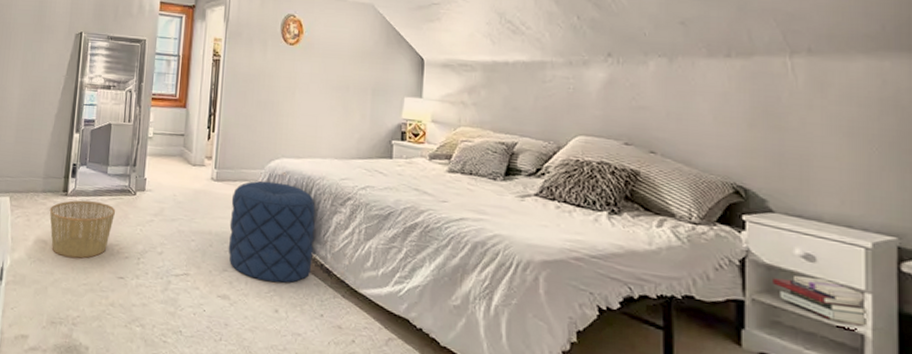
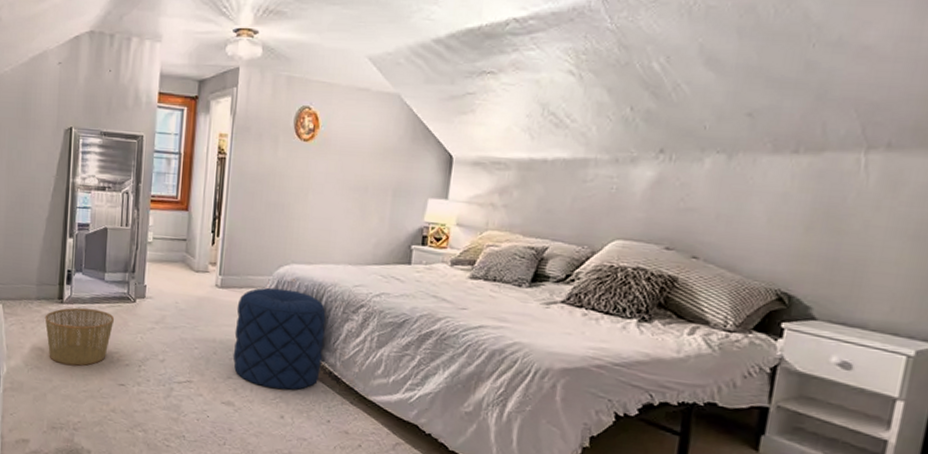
books: present [772,276,868,326] -> none [802,384,896,433]

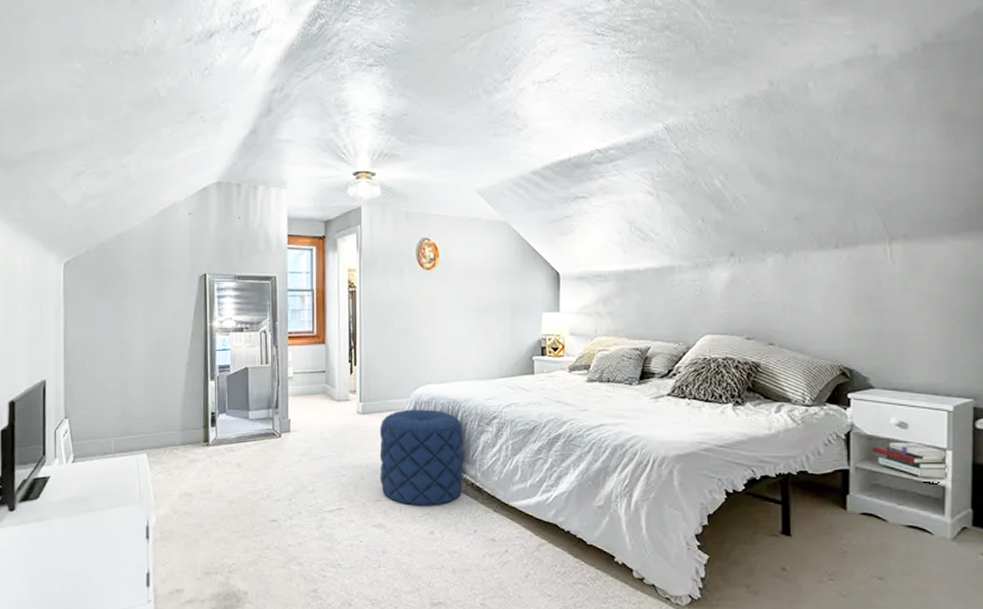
basket: present [45,307,115,366] -> none [191,449,262,508]
books: none [802,384,896,433] -> present [872,443,949,479]

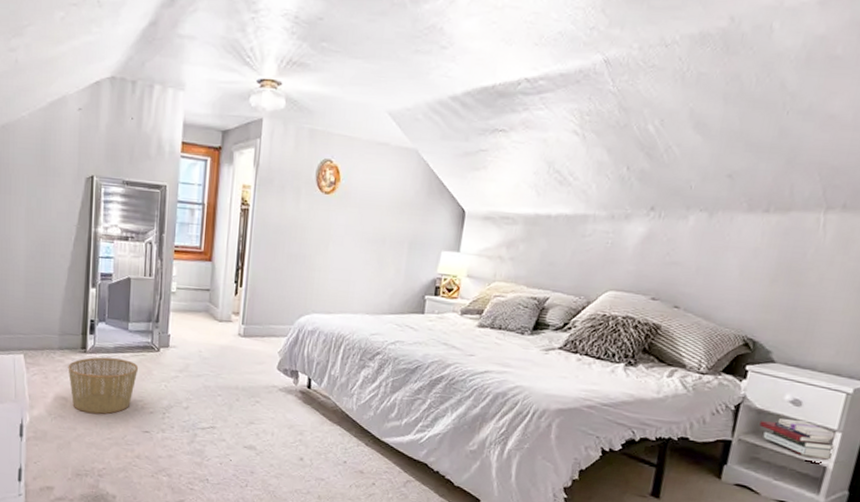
basket: none [191,449,262,508] -> present [68,357,139,414]
pouf: present [379,409,463,506] -> none [255,336,344,434]

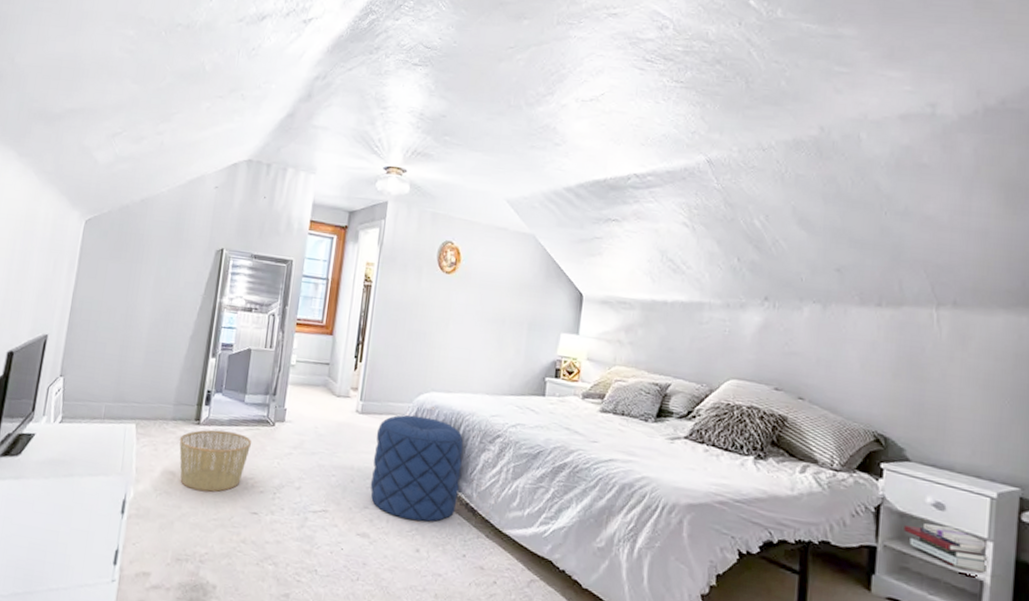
pouf: none [255,336,344,434] -> present [370,414,463,522]

